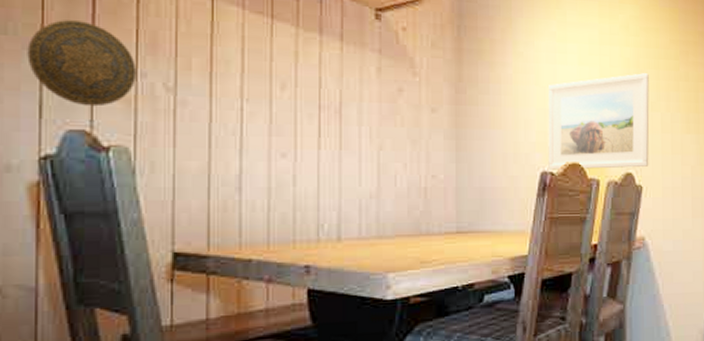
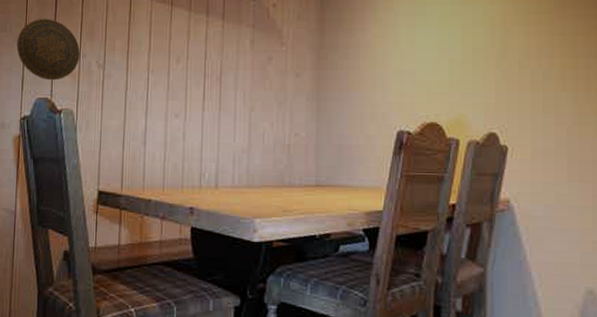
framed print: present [548,73,650,170] -> none [405,30,517,129]

